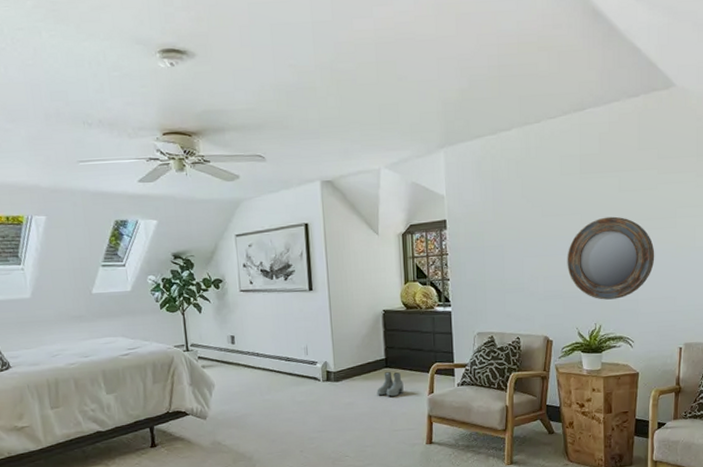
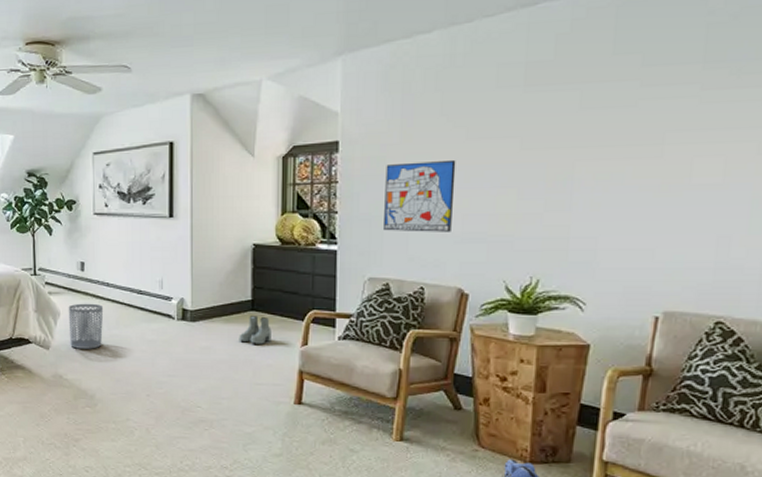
waste bin: none [222,373,256,416] -> present [68,303,104,349]
wall art: none [484,233,537,293] -> present [384,159,456,232]
home mirror: present [567,216,655,300] -> none [496,141,628,248]

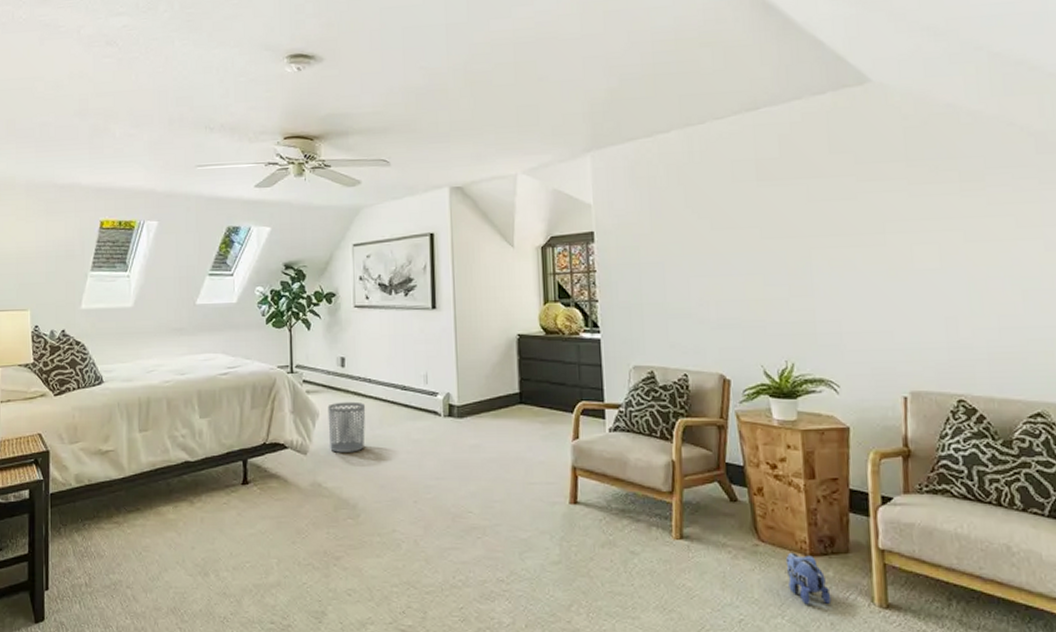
boots: present [239,316,271,344] -> none [508,409,542,440]
wall art: present [384,159,456,232] -> none [640,248,707,319]

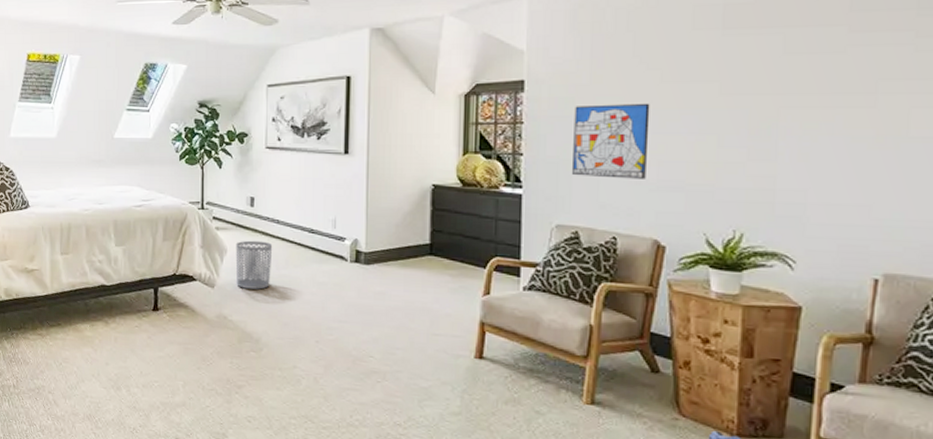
wall art: none [640,248,707,319] -> present [572,103,650,179]

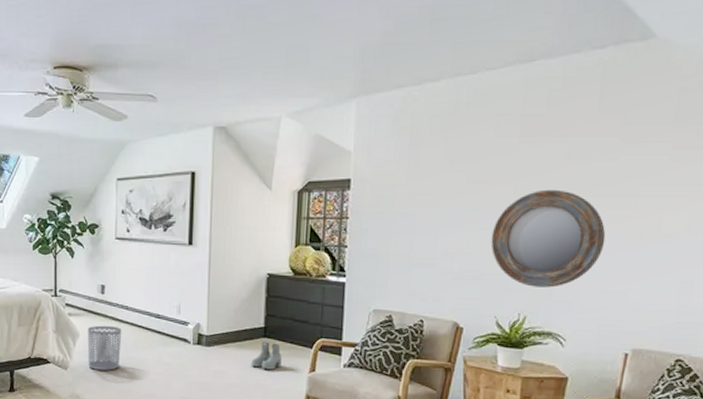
boots: none [415,261,451,292] -> present [251,342,282,370]
wall art: present [572,103,650,179] -> none [389,201,457,269]
home mirror: none [694,87,838,200] -> present [490,189,606,288]

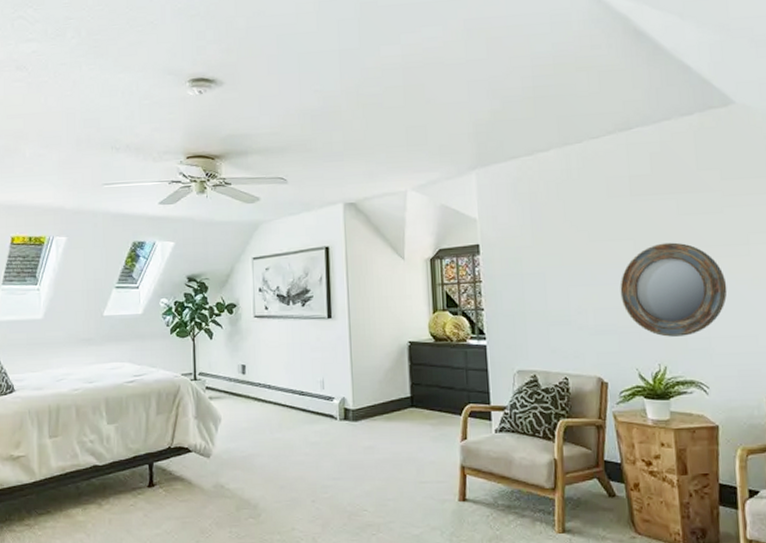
waste bin: present [87,325,122,371] -> none [229,407,266,455]
boots: present [251,342,282,370] -> none [400,412,432,441]

